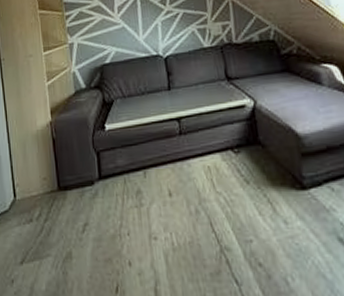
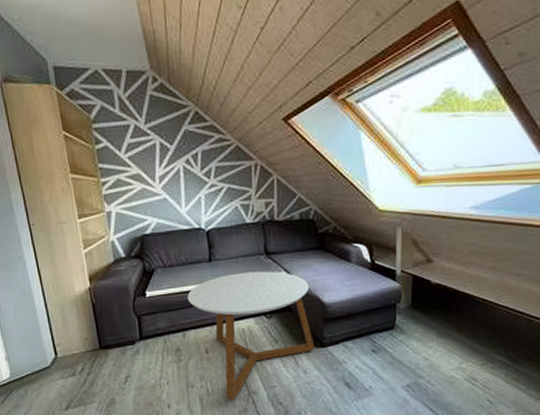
coffee table: none [147,98,294,257] -> present [187,271,315,399]

